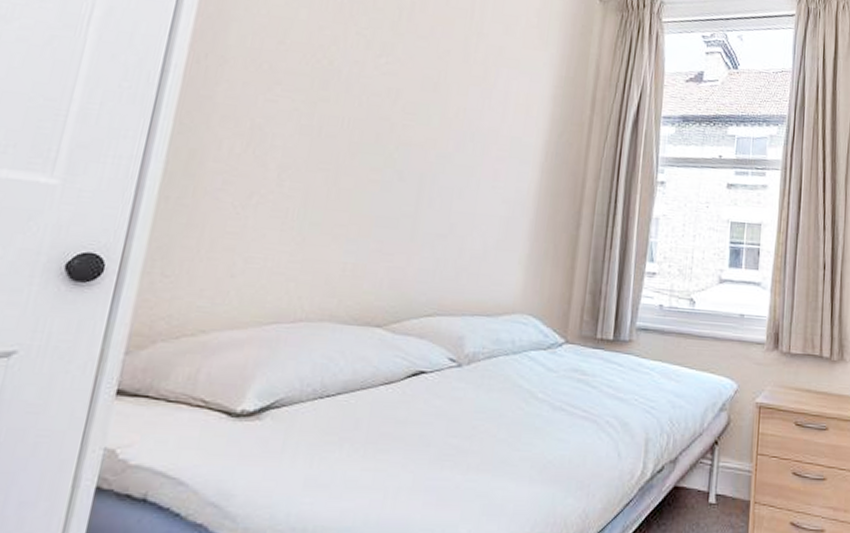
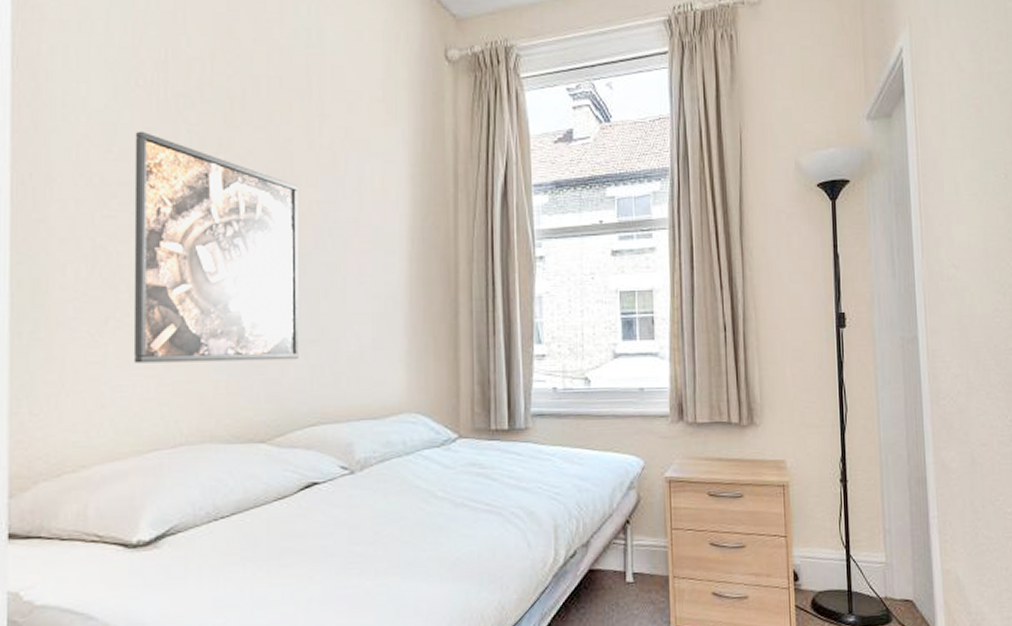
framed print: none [269,28,449,252] -> present [133,131,299,363]

